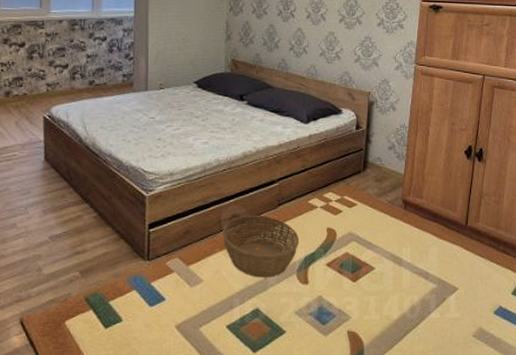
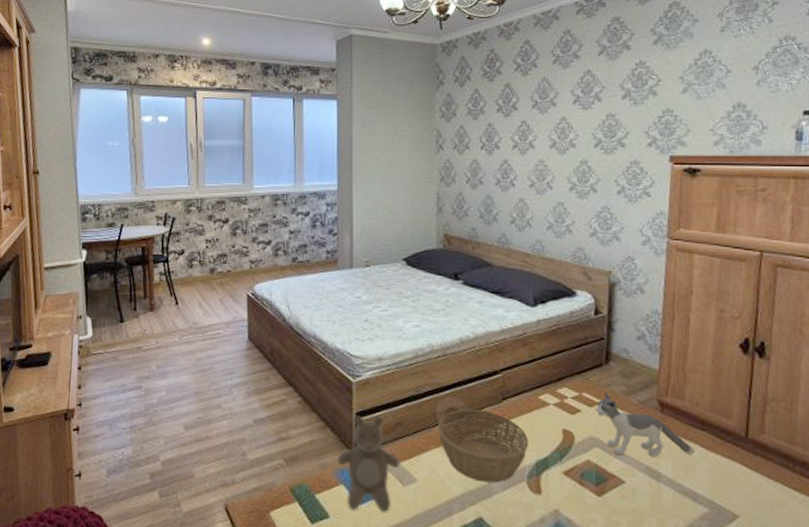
teddy bear: none [130,226,188,312] -> present [337,415,400,512]
cat: none [354,194,428,247] -> present [595,391,695,457]

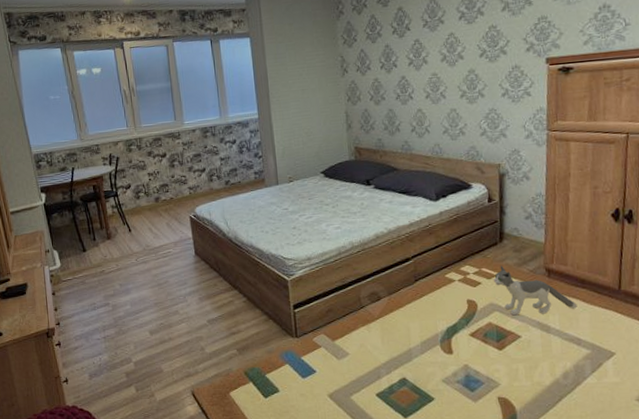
teddy bear: present [337,415,400,512] -> none [281,305,334,383]
basket: present [438,408,529,483] -> none [363,291,440,350]

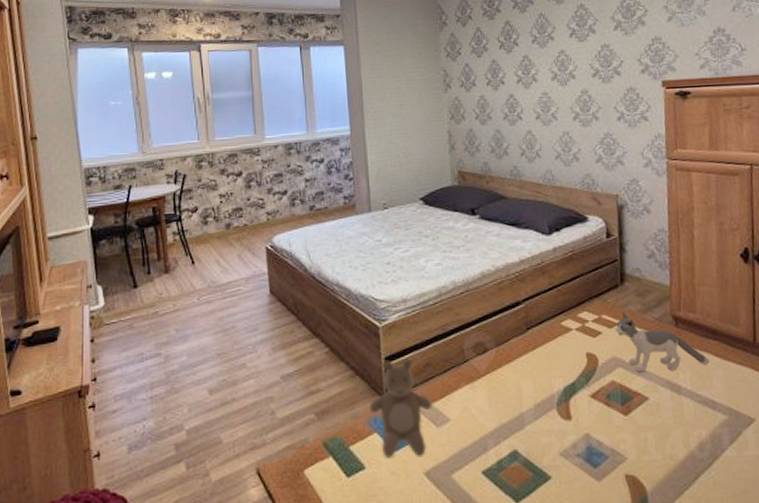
teddy bear: none [281,305,334,383] -> present [368,358,433,458]

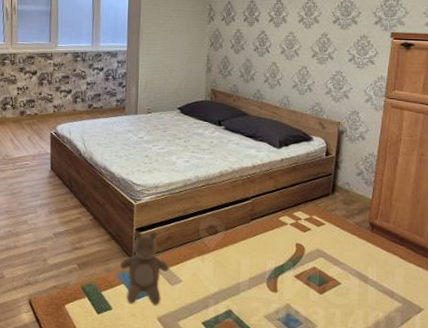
cat: present [615,311,710,373] -> none [322,215,395,265]

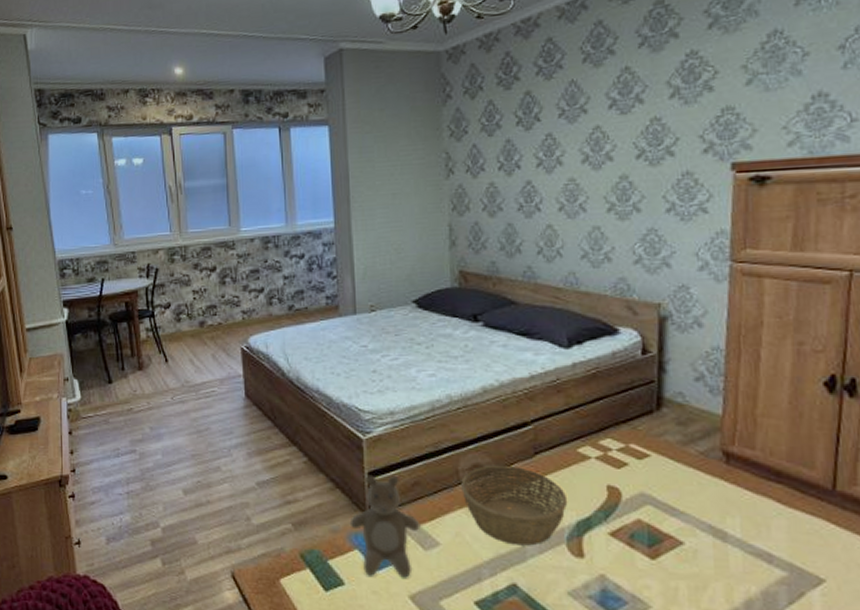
basket: none [200,226,270,284] -> present [461,465,568,546]

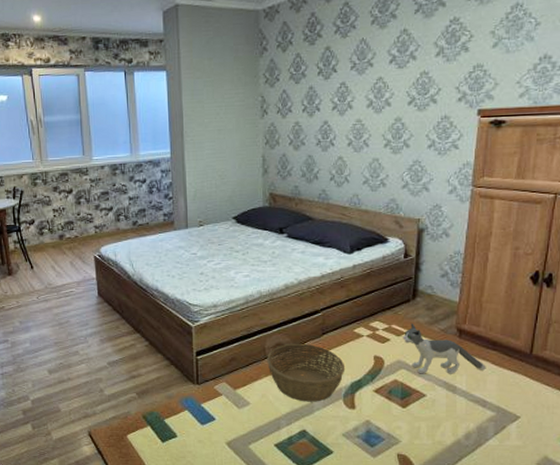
teddy bear: present [349,474,421,578] -> none [181,353,236,430]
cat: none [645,441,769,515] -> present [402,322,486,374]

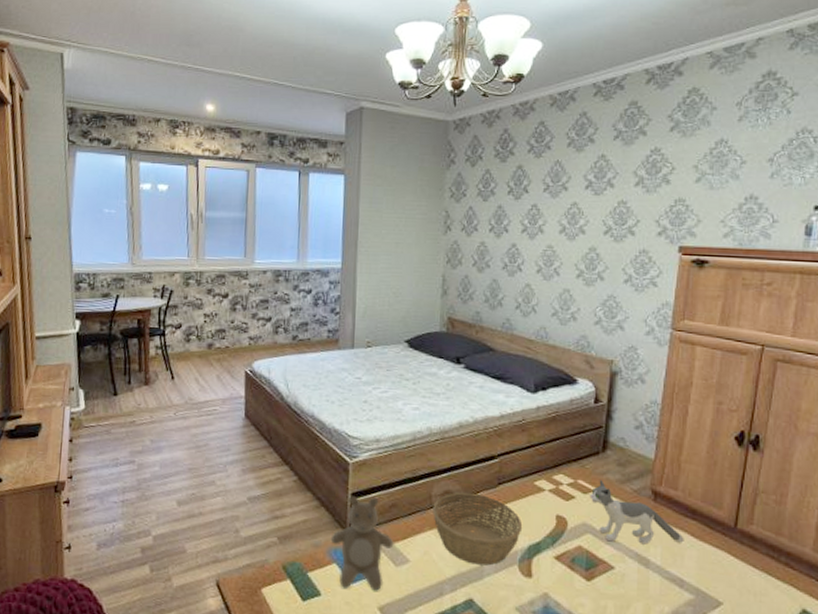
teddy bear: none [181,353,236,430] -> present [330,495,394,591]

